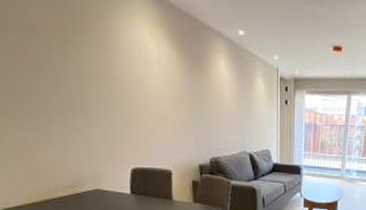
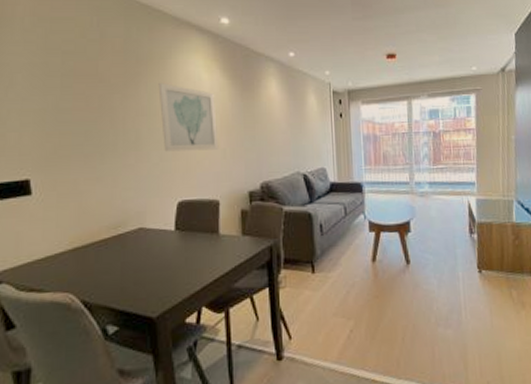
wall art: none [101,44,169,123] -> present [158,82,219,152]

